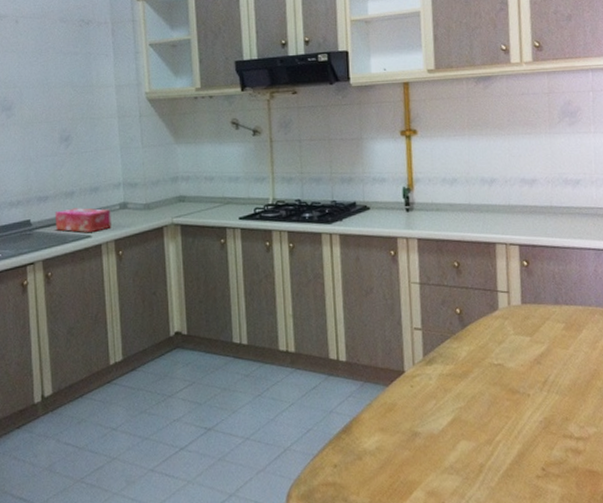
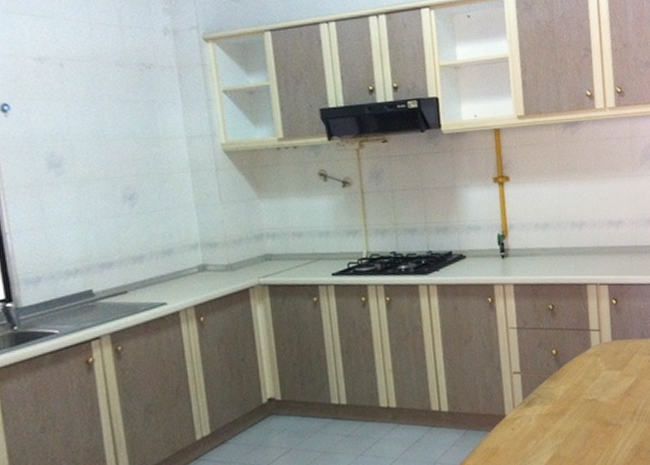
tissue box: present [54,208,112,232] -> none [121,272,191,300]

